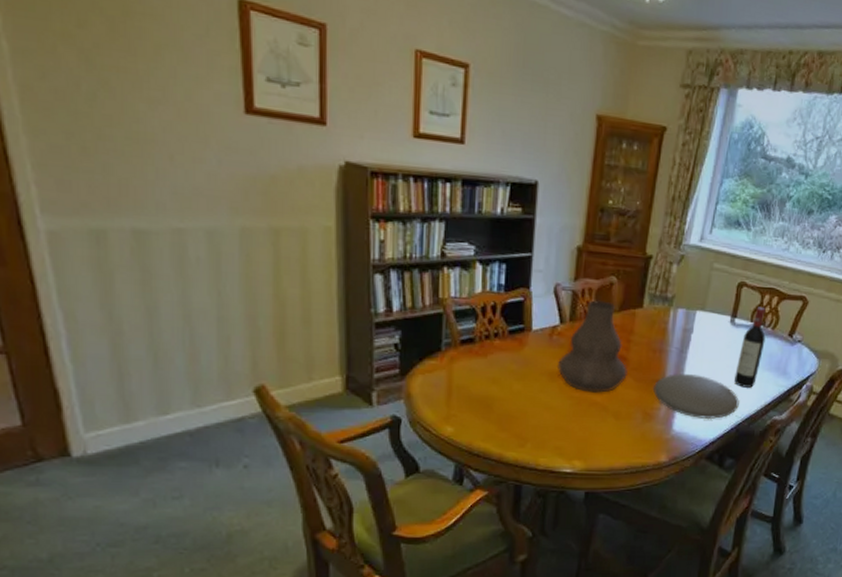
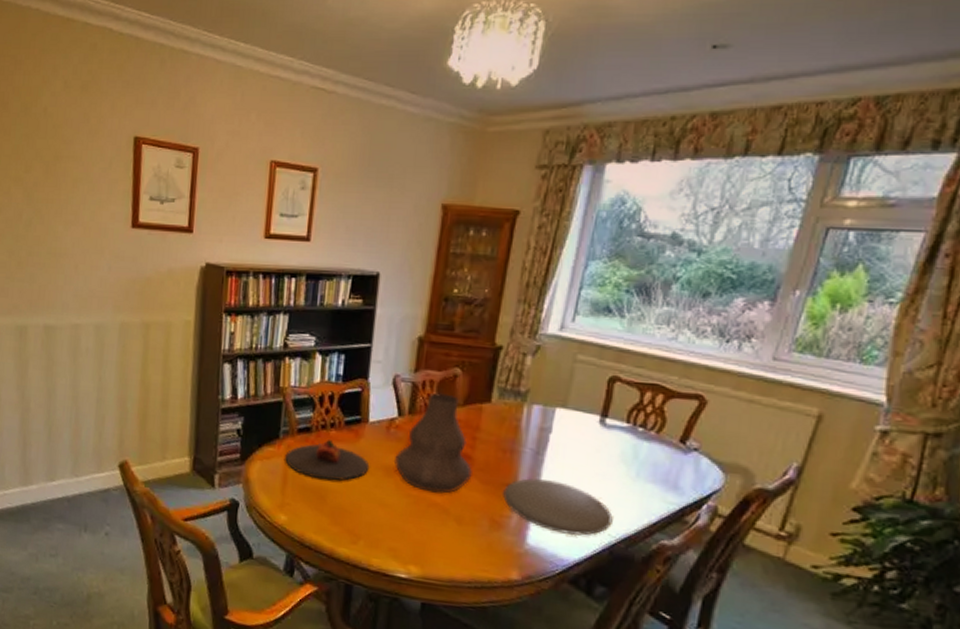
plate: none [448,350,534,389] -> present [285,440,370,481]
wine bottle: present [734,306,766,388] -> none [606,405,648,502]

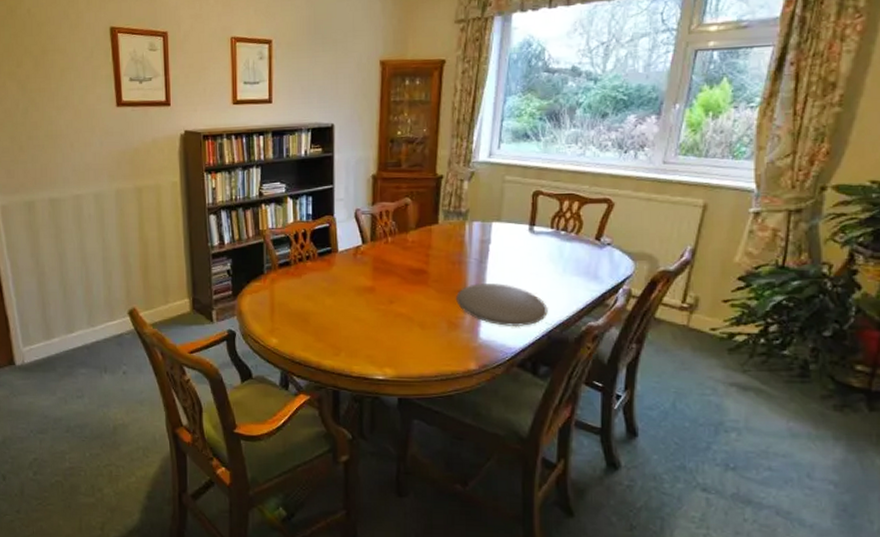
plate: present [285,440,370,481] -> none [271,270,343,305]
vase: present [393,392,472,494] -> none [362,220,429,305]

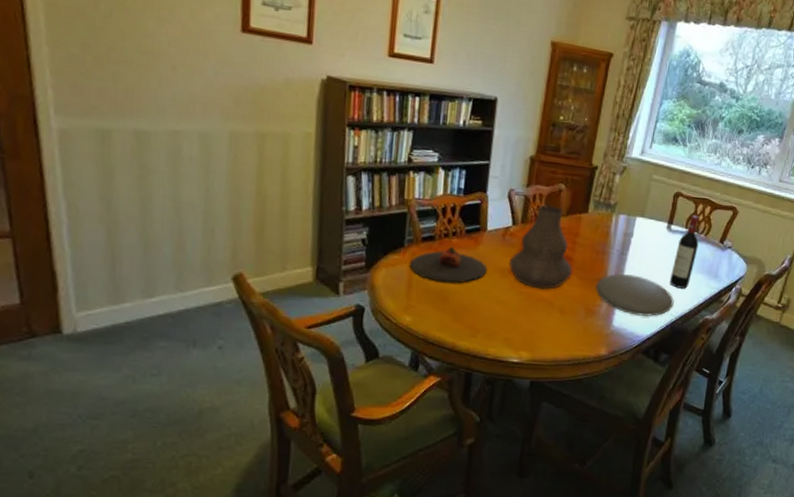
plate: none [271,270,343,305] -> present [410,247,488,283]
vase: none [362,220,429,305] -> present [508,205,573,290]
wine bottle: none [540,213,570,294] -> present [670,215,699,289]

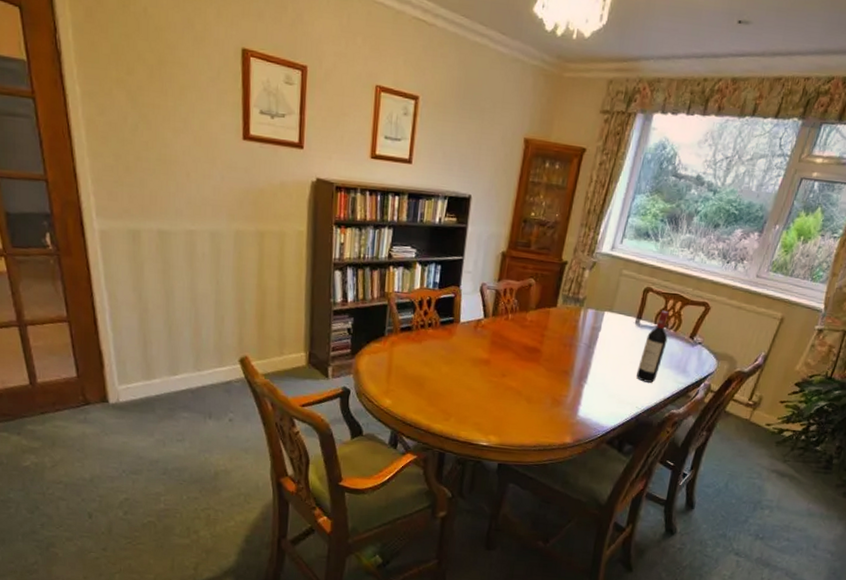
plate: present [410,247,488,283] -> none [390,337,460,371]
vase: present [508,205,573,290] -> none [479,298,540,379]
plate: present [595,274,674,317] -> none [561,366,640,409]

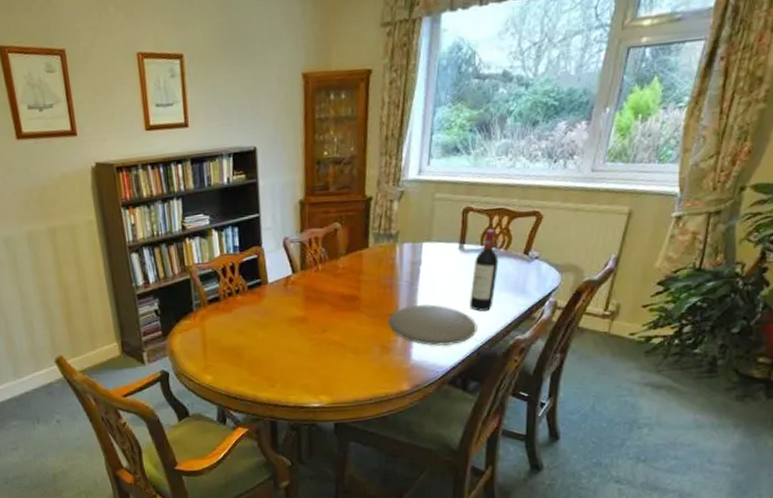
plate: none [561,366,640,409] -> present [387,304,477,347]

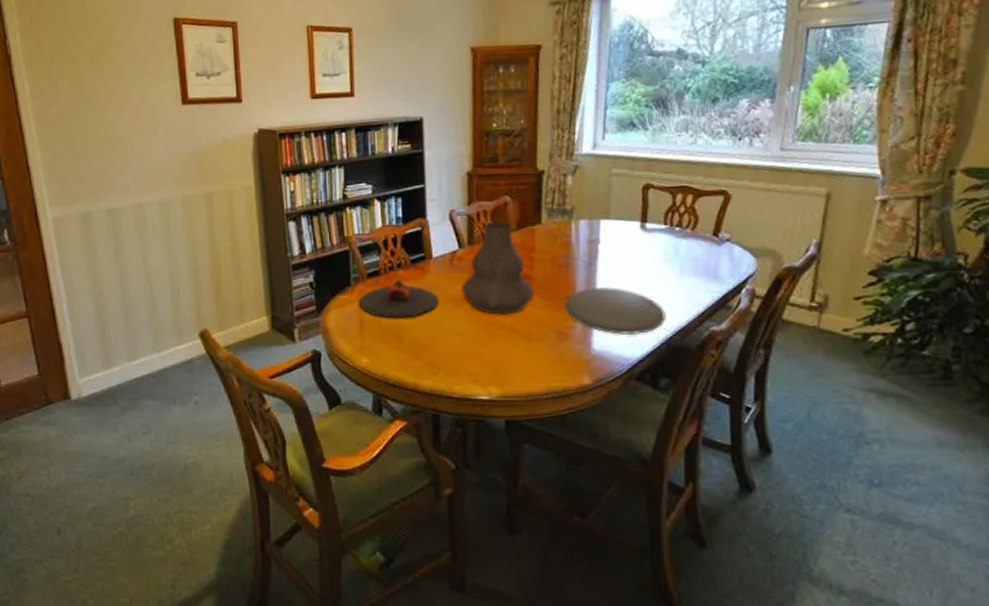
plate: none [201,305,275,340] -> present [359,280,439,319]
vase: none [294,246,361,333] -> present [460,221,534,315]
wine bottle: present [470,229,499,311] -> none [655,207,686,297]

